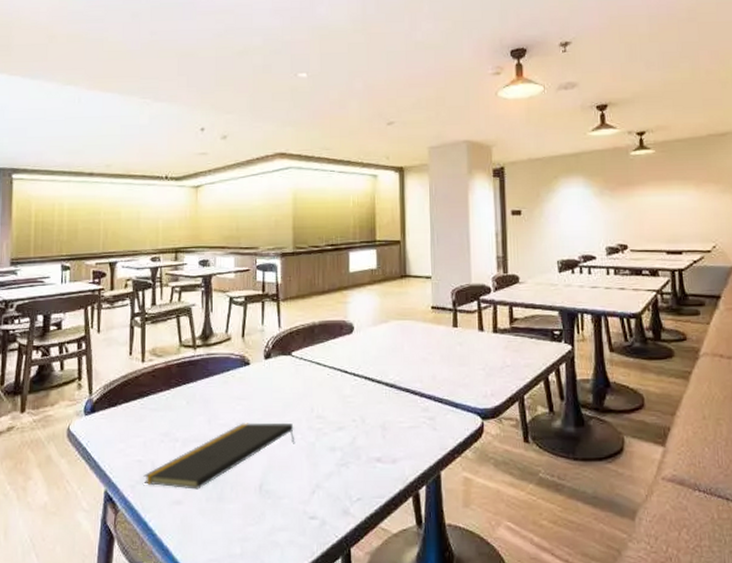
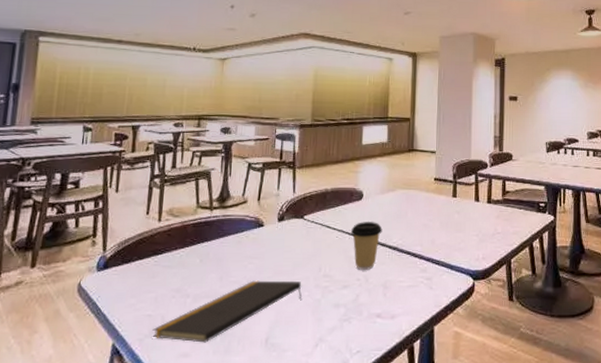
coffee cup: none [342,356,377,410] -> present [350,221,382,270]

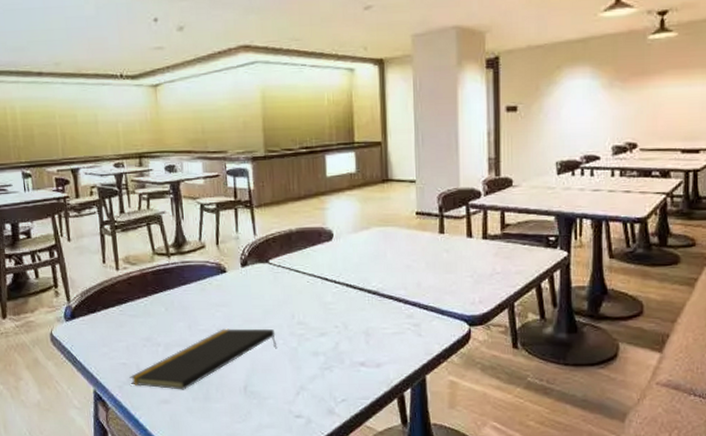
coffee cup: present [350,221,382,270] -> none [322,263,359,316]

